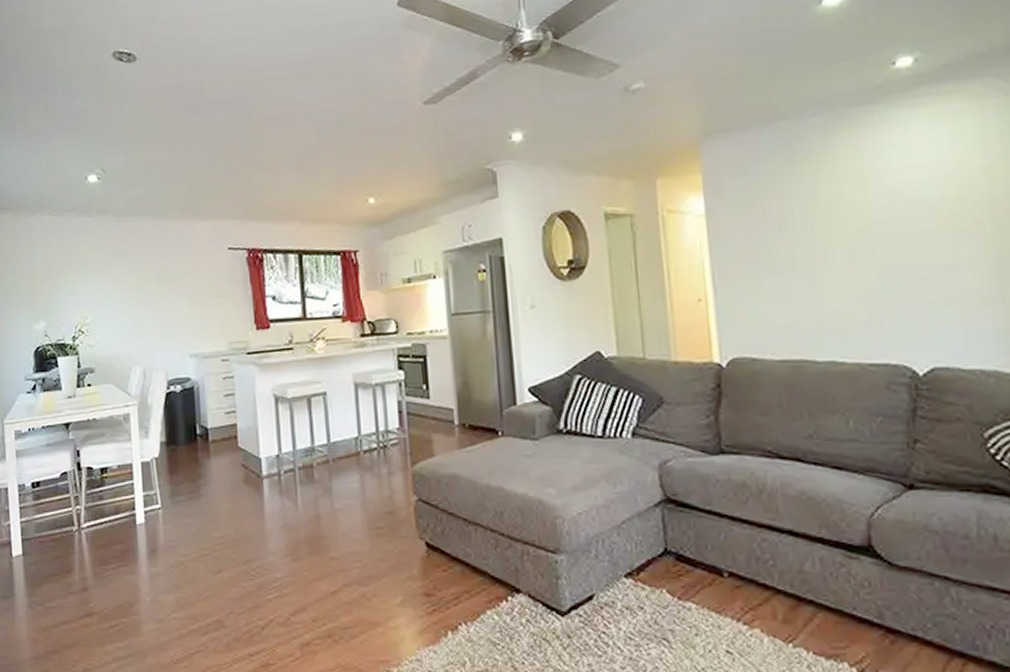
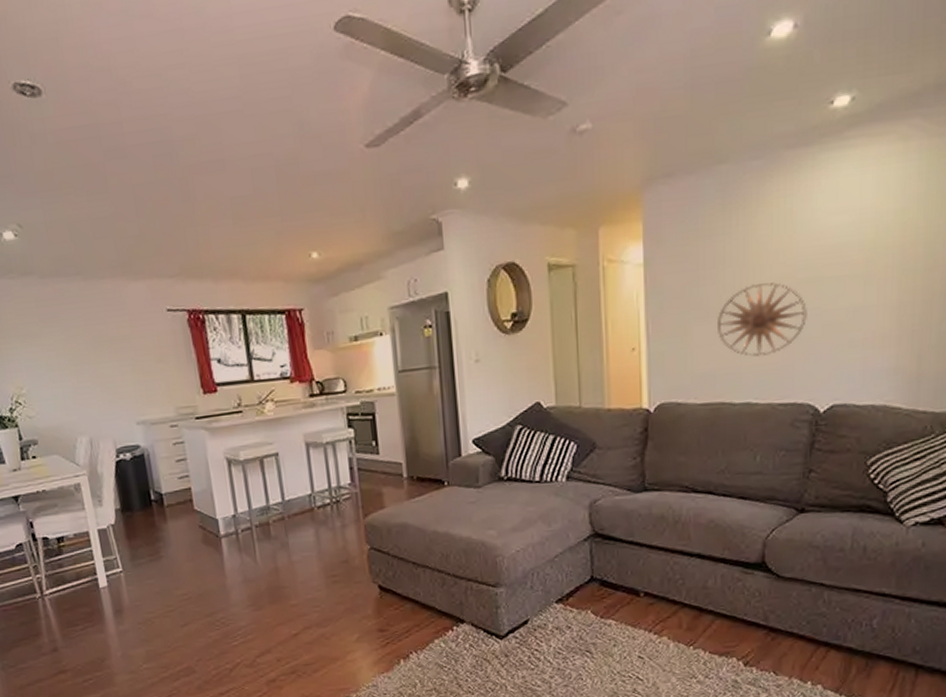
wall art: none [790,236,892,312] -> present [718,282,807,357]

